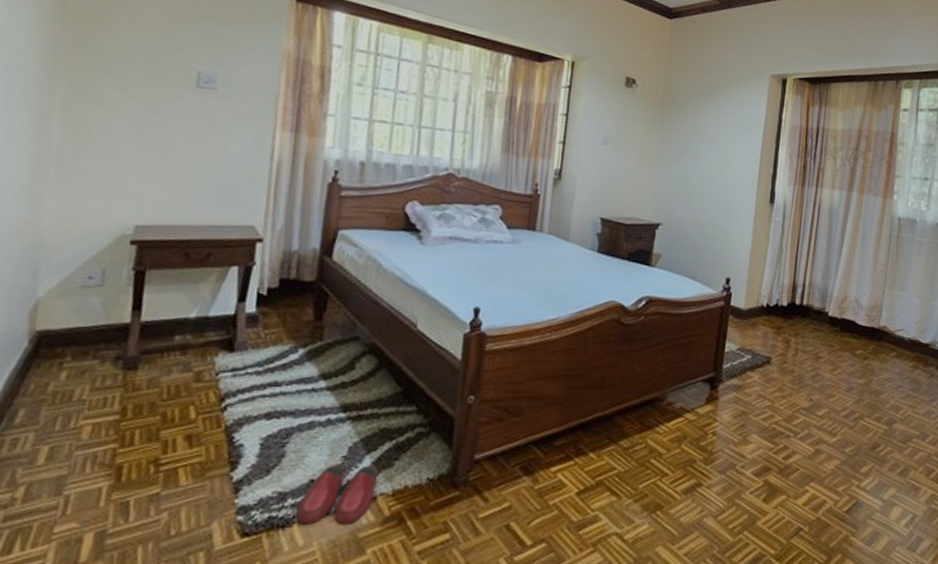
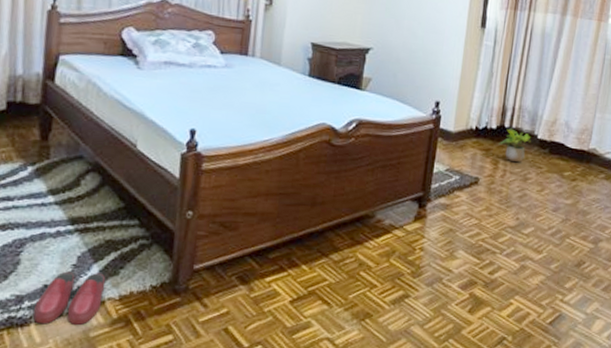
potted plant: none [790,304,822,341] -> present [499,127,532,163]

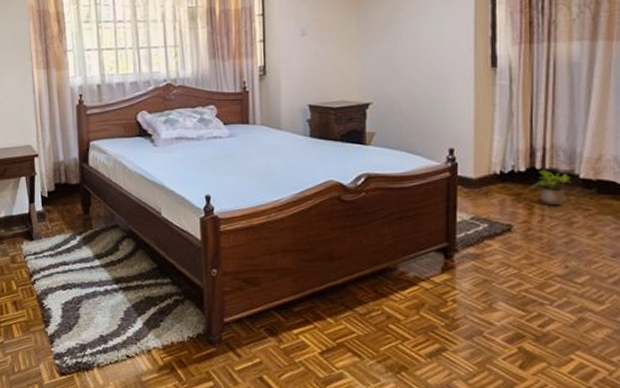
slippers: present [33,271,106,325] -> none [95,324,150,370]

